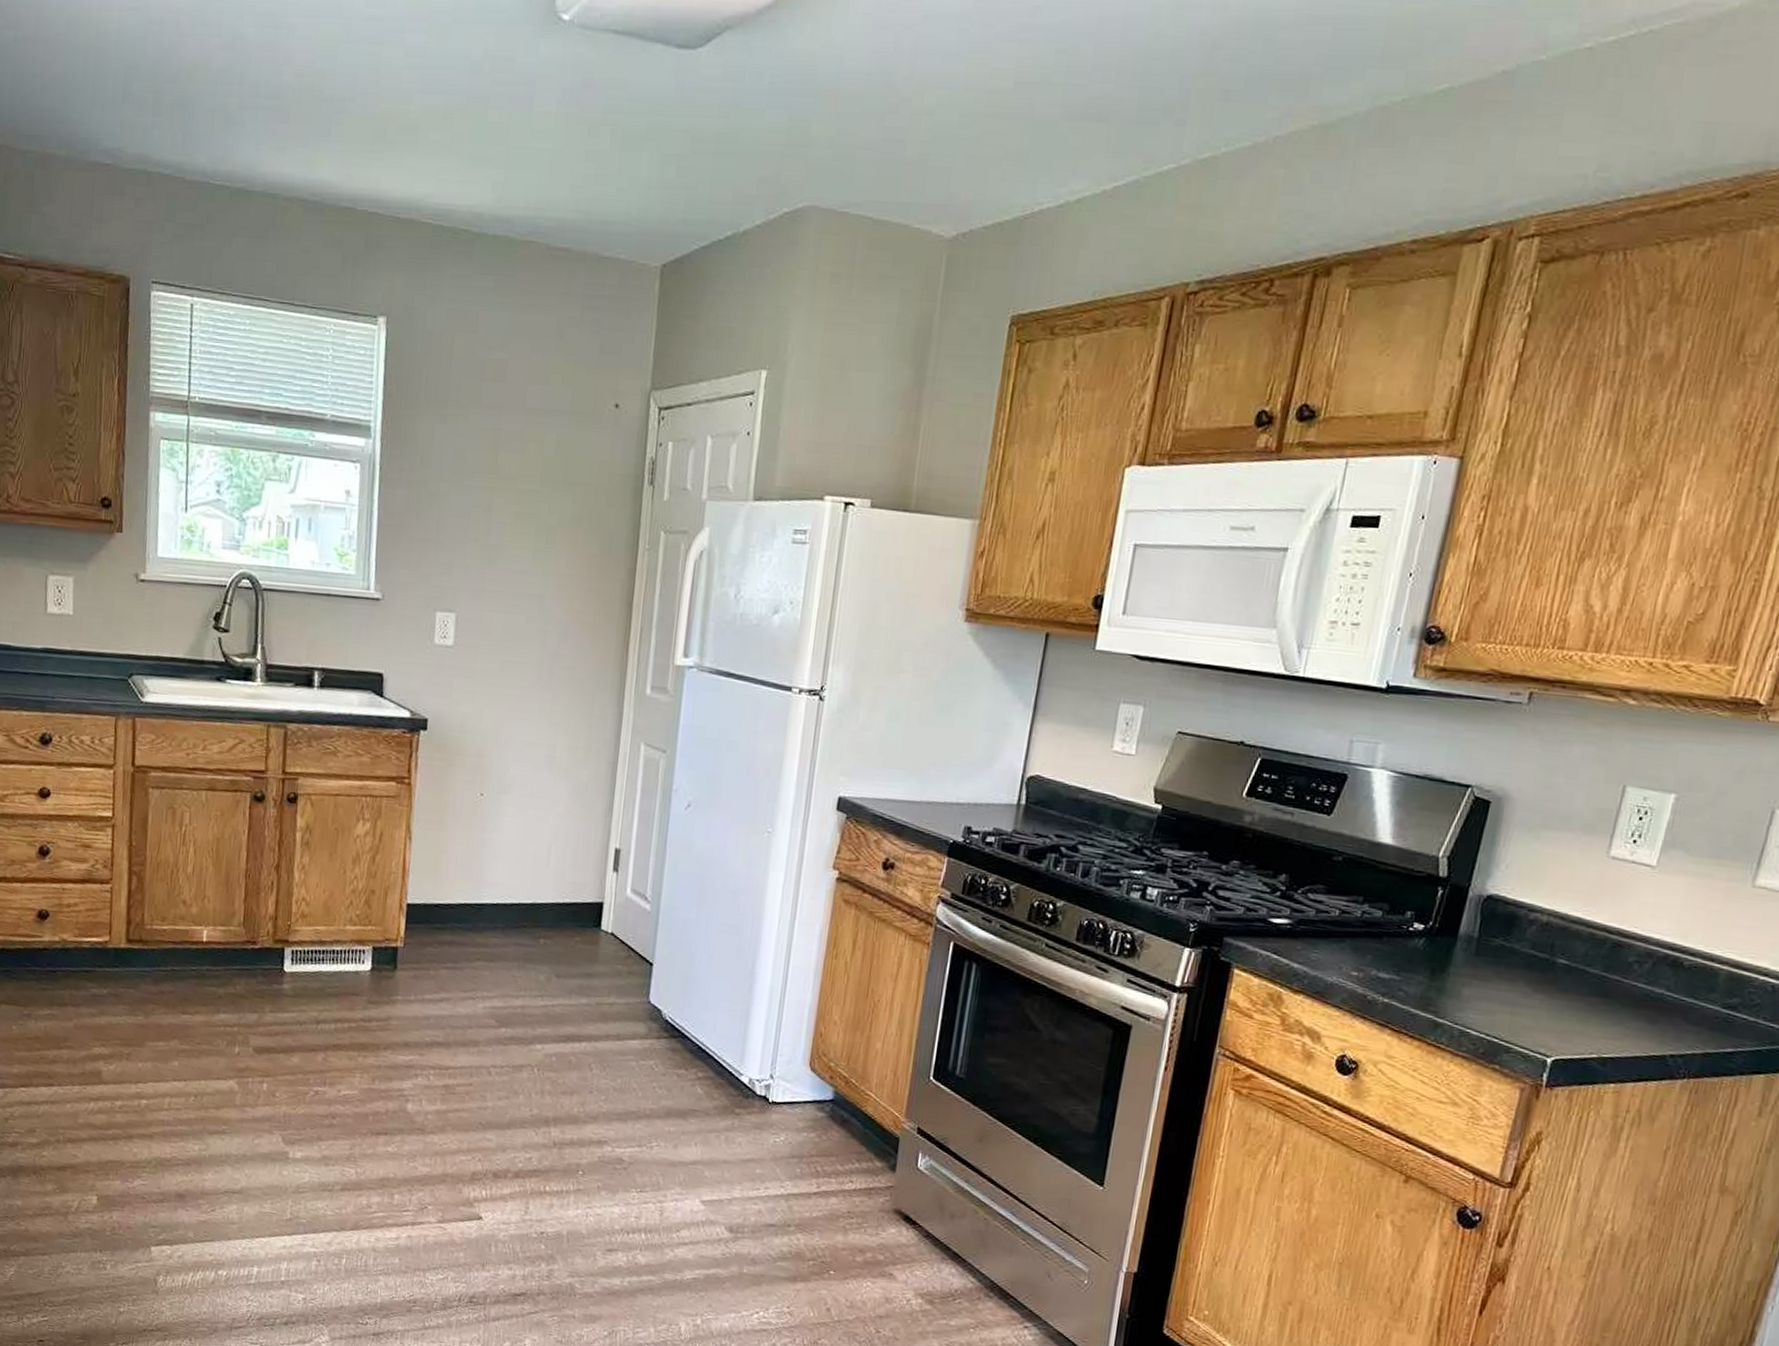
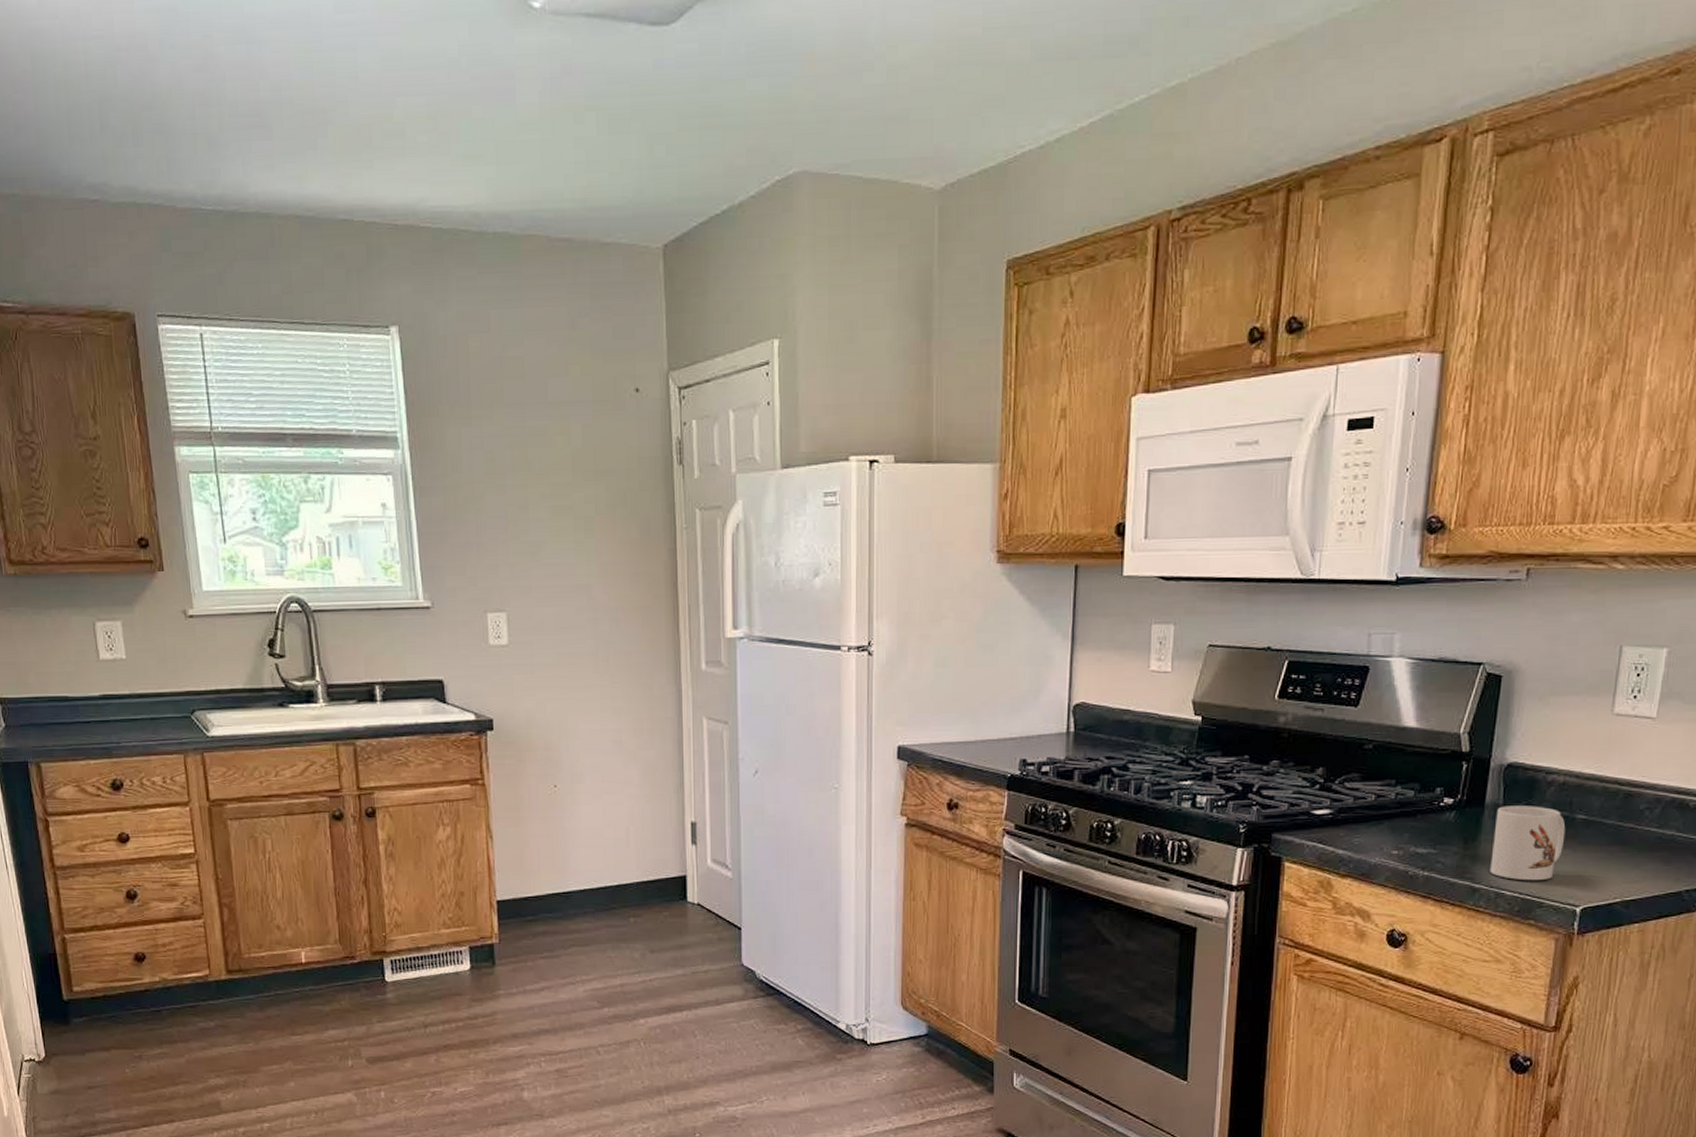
mug: none [1456,939,1545,1024] -> present [1490,806,1566,881]

